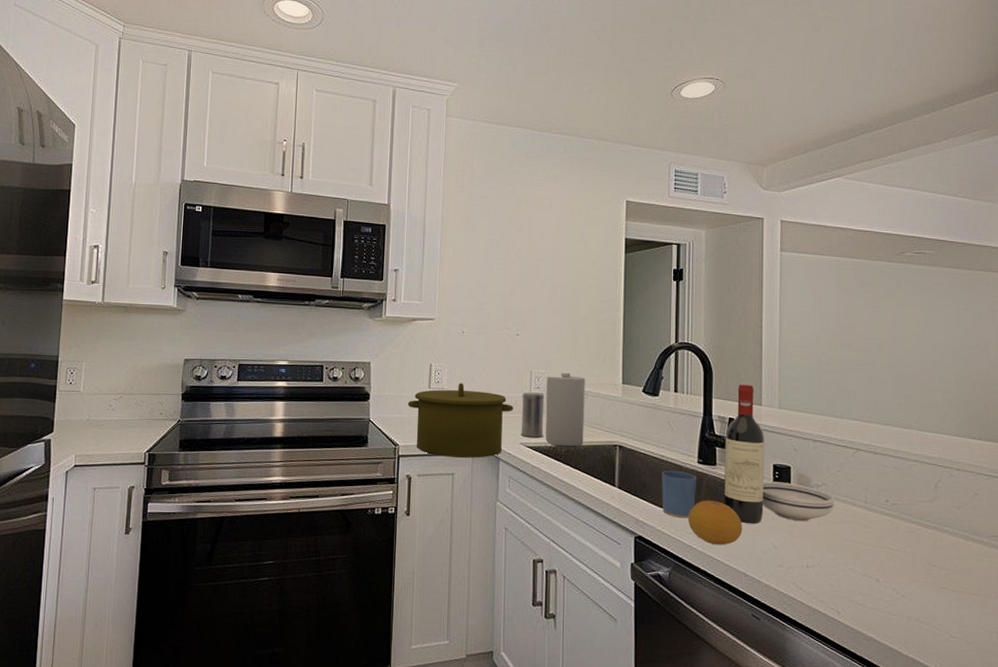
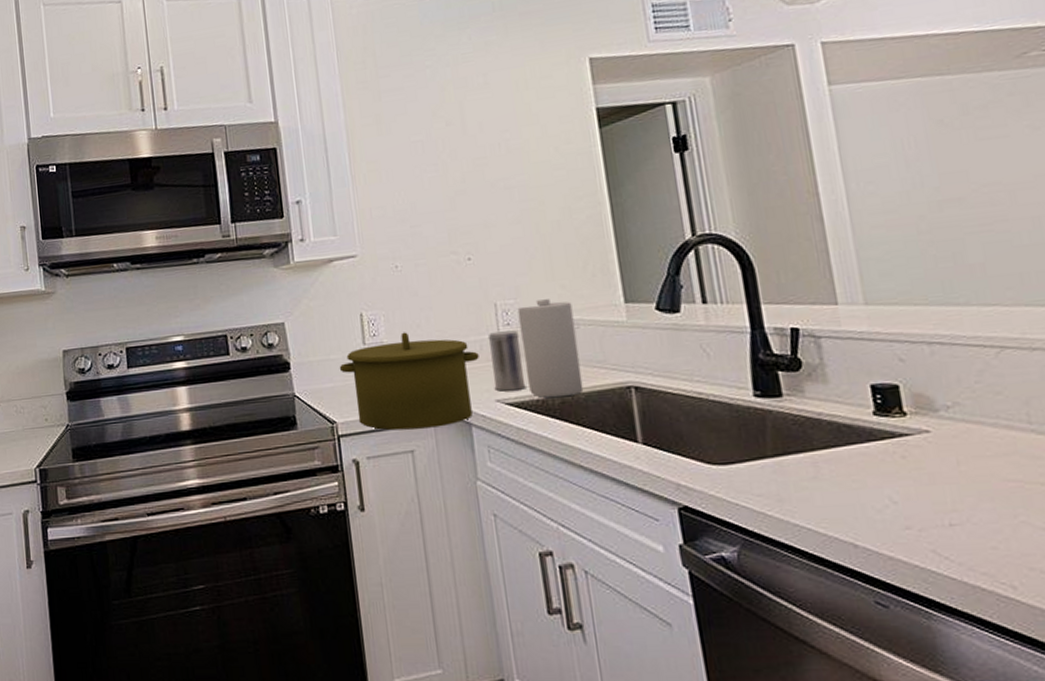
mug: present [661,470,697,518] -> none [702,410,760,475]
fruit: present [688,500,743,545] -> none [752,445,839,508]
wine bottle: present [724,384,765,523] -> none [788,278,868,473]
bowl: present [762,481,834,521] -> none [857,407,980,461]

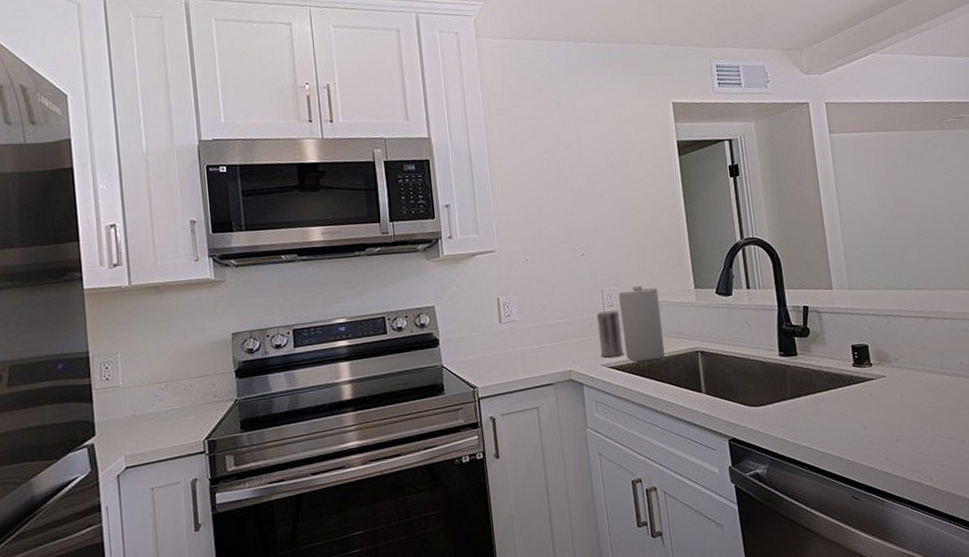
cooking pot: present [339,332,479,431] -> none [479,312,590,392]

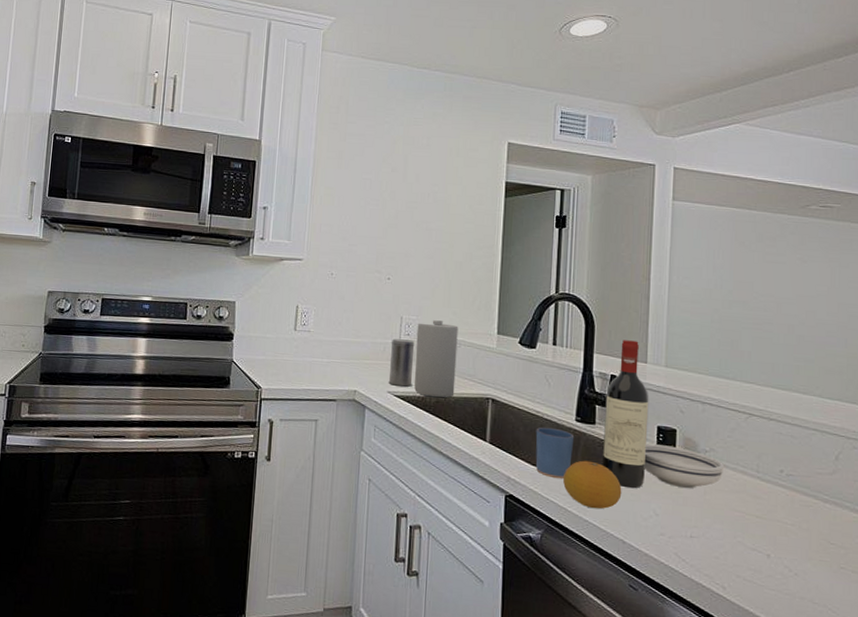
mug: none [745,366,782,414] -> present [535,427,575,478]
fruit: none [777,390,831,434] -> present [563,460,622,509]
wine bottle: none [801,270,849,408] -> present [602,340,649,488]
bowl: none [843,360,914,397] -> present [644,443,723,488]

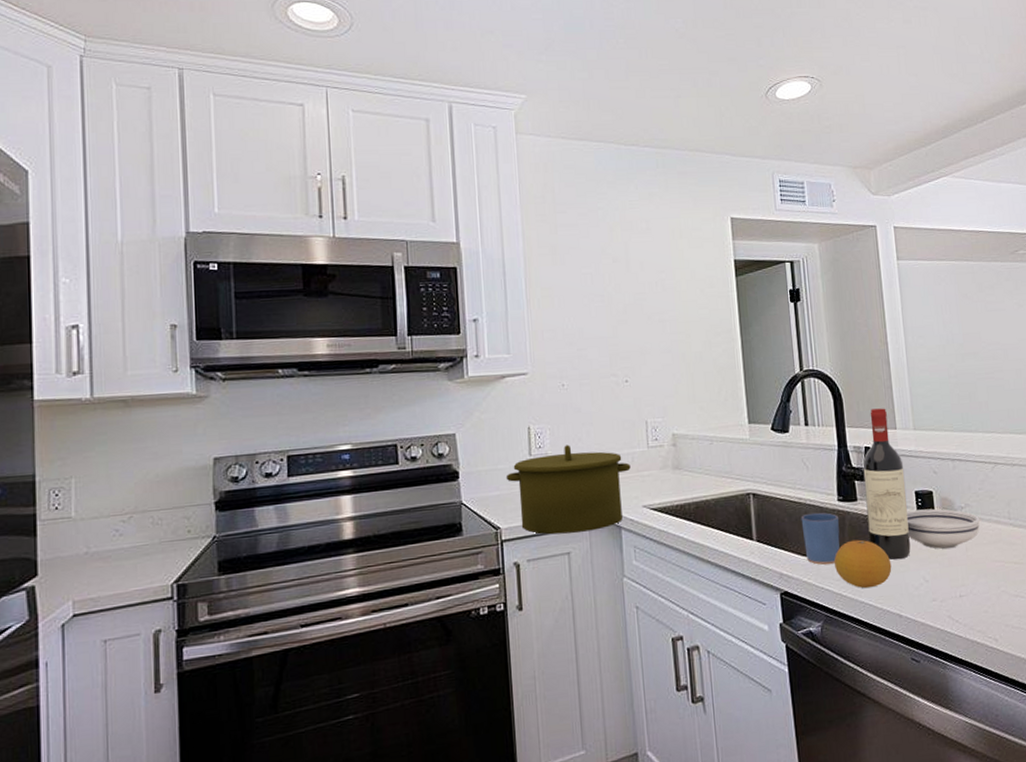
cooking pot: none [272,326,382,405] -> present [505,444,631,535]
canister: present [388,339,415,387] -> none [638,445,668,498]
paper towel holder: present [414,320,458,398] -> none [664,418,714,504]

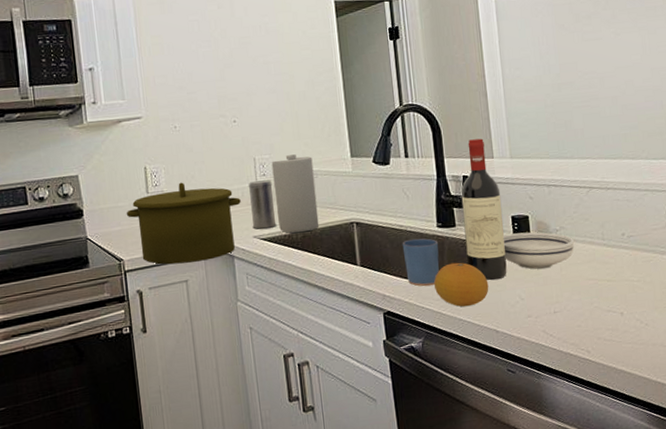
canister: none [638,445,668,498] -> present [248,180,277,229]
paper towel holder: none [664,418,714,504] -> present [271,154,319,233]

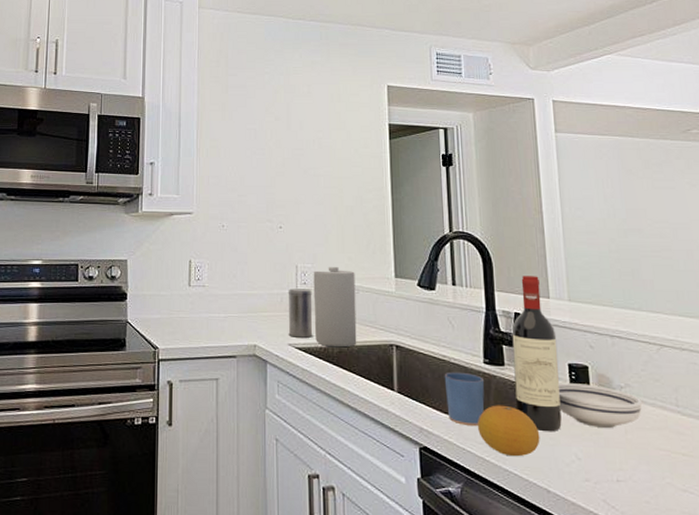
cooking pot: present [126,182,241,265] -> none [167,280,279,362]

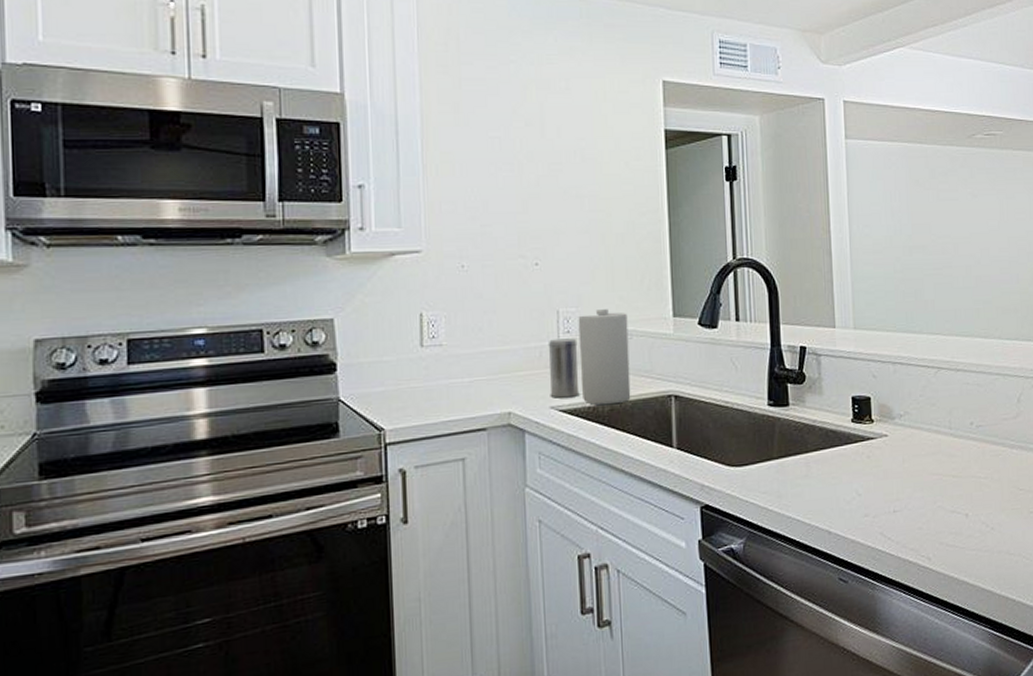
mug: present [444,371,485,425] -> none [726,417,769,476]
fruit: present [478,405,540,457] -> none [761,448,823,502]
wine bottle: present [511,276,562,431] -> none [797,304,844,471]
bowl: present [557,383,642,428] -> none [841,416,919,460]

